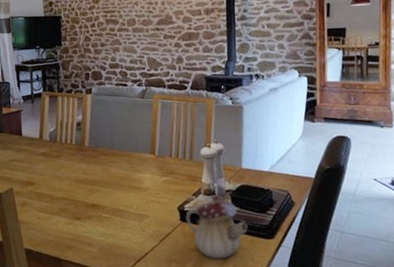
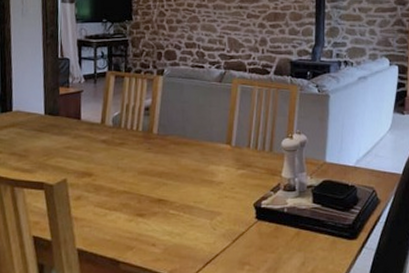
teapot: present [186,194,248,259] -> none [262,190,329,262]

